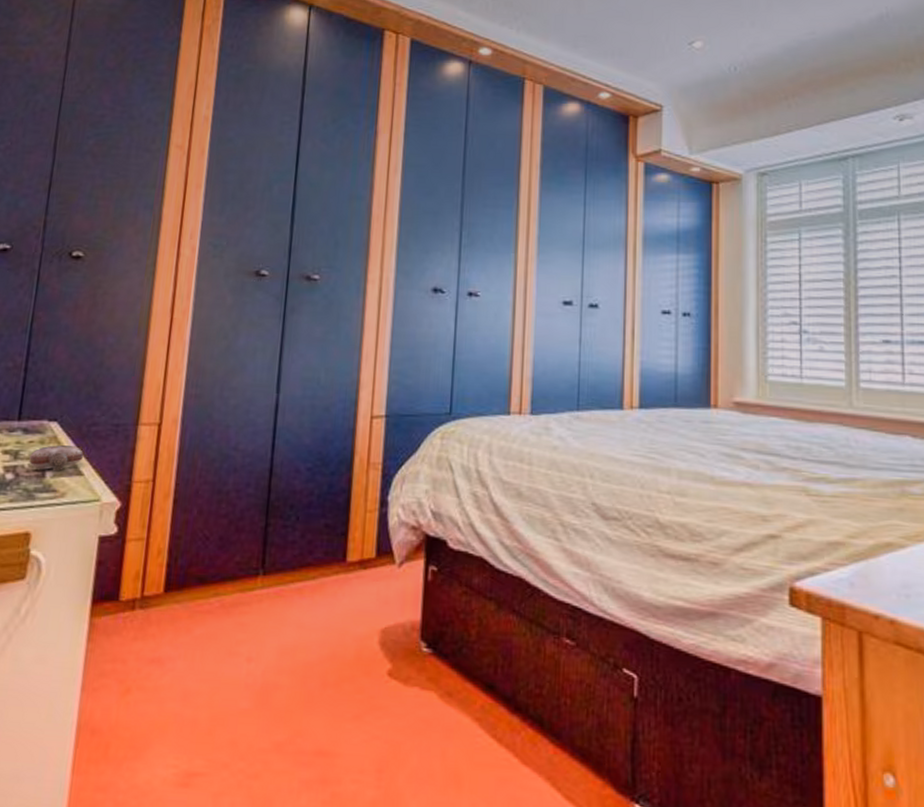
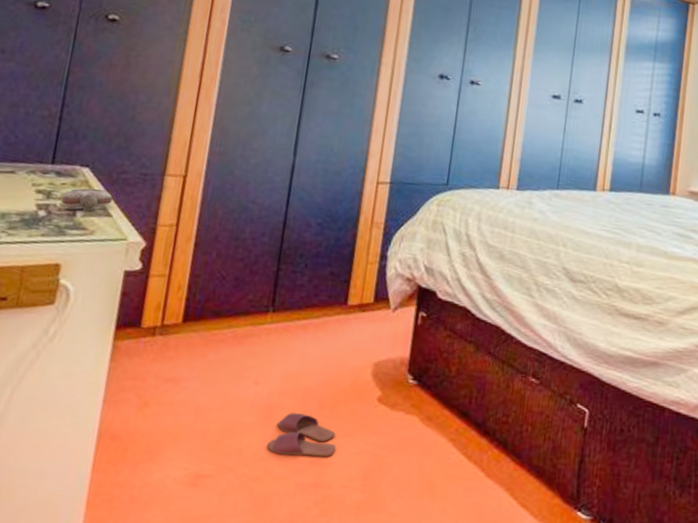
slippers: none [265,694,344,746] -> present [267,413,336,457]

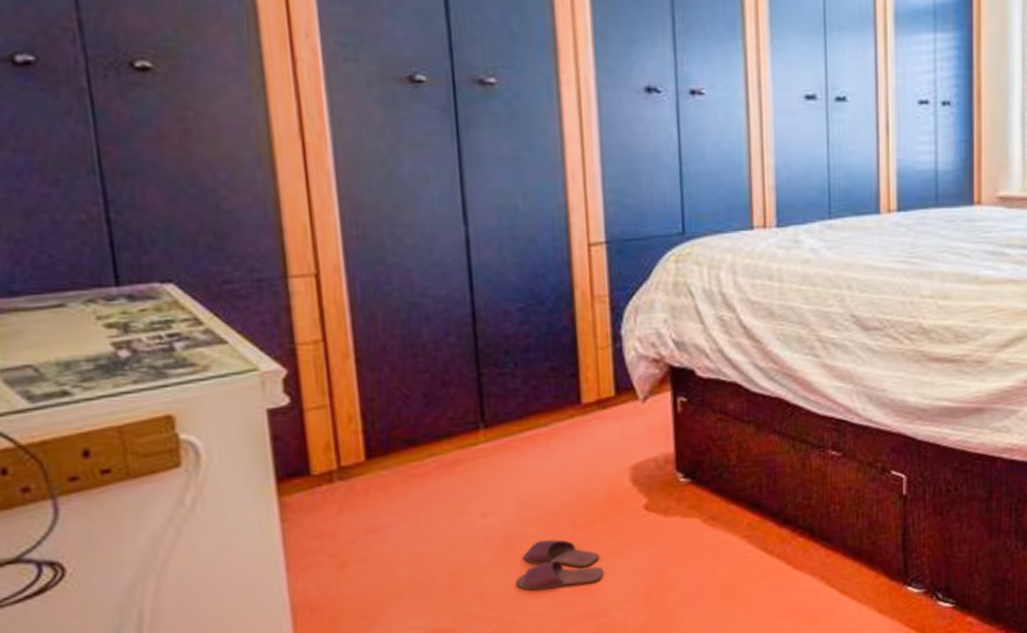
perfume bottle: present [60,188,113,211] -> none [144,310,221,342]

